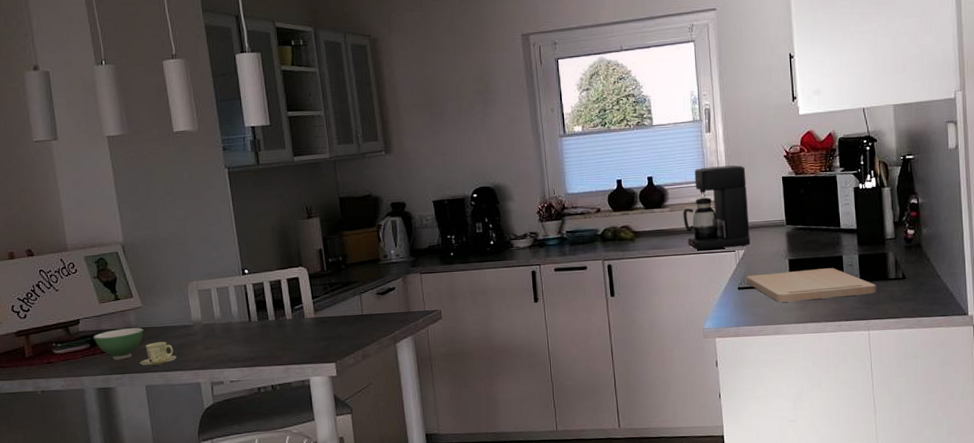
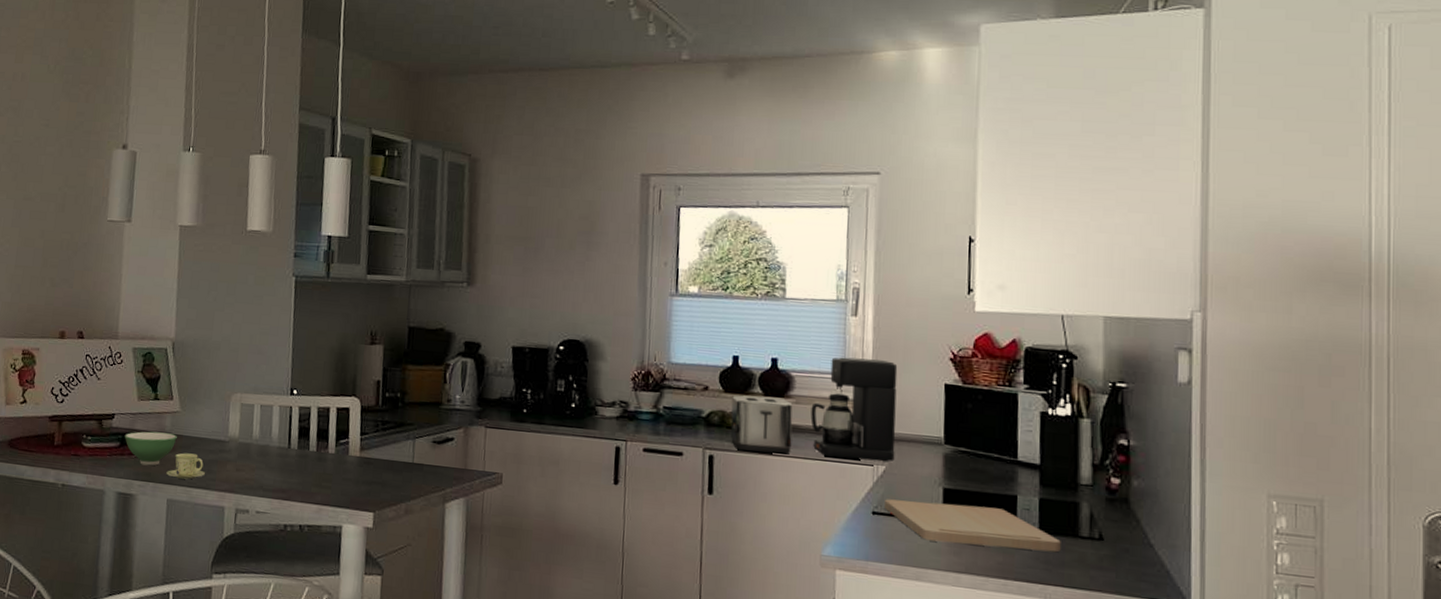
toaster: none [620,208,672,257] -> present [730,395,793,455]

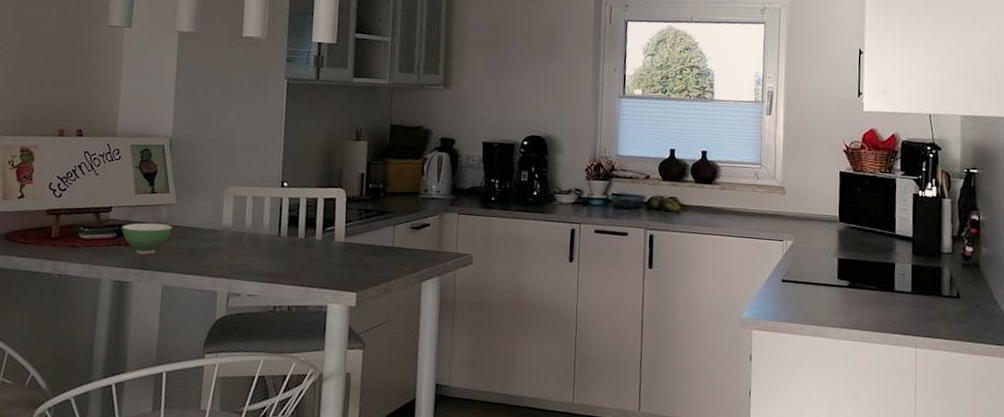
cup and saucer: present [166,453,206,480] -> none [161,242,200,267]
toaster: present [730,395,793,455] -> none [667,182,719,233]
coffee maker: present [810,357,898,462] -> none [733,149,803,238]
cutting board: present [885,499,1061,553] -> none [792,268,928,309]

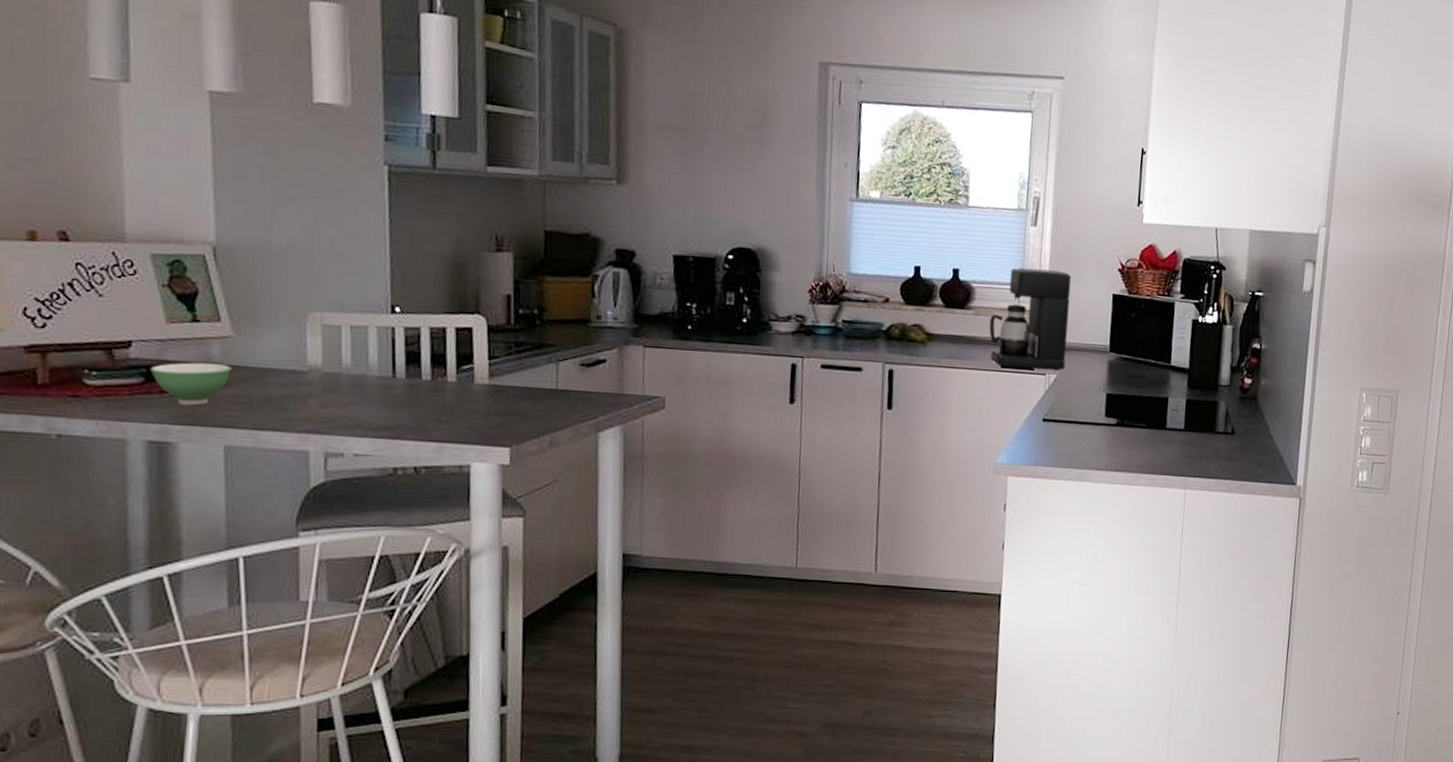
coffee maker: none [733,149,803,238] -> present [989,267,1072,371]

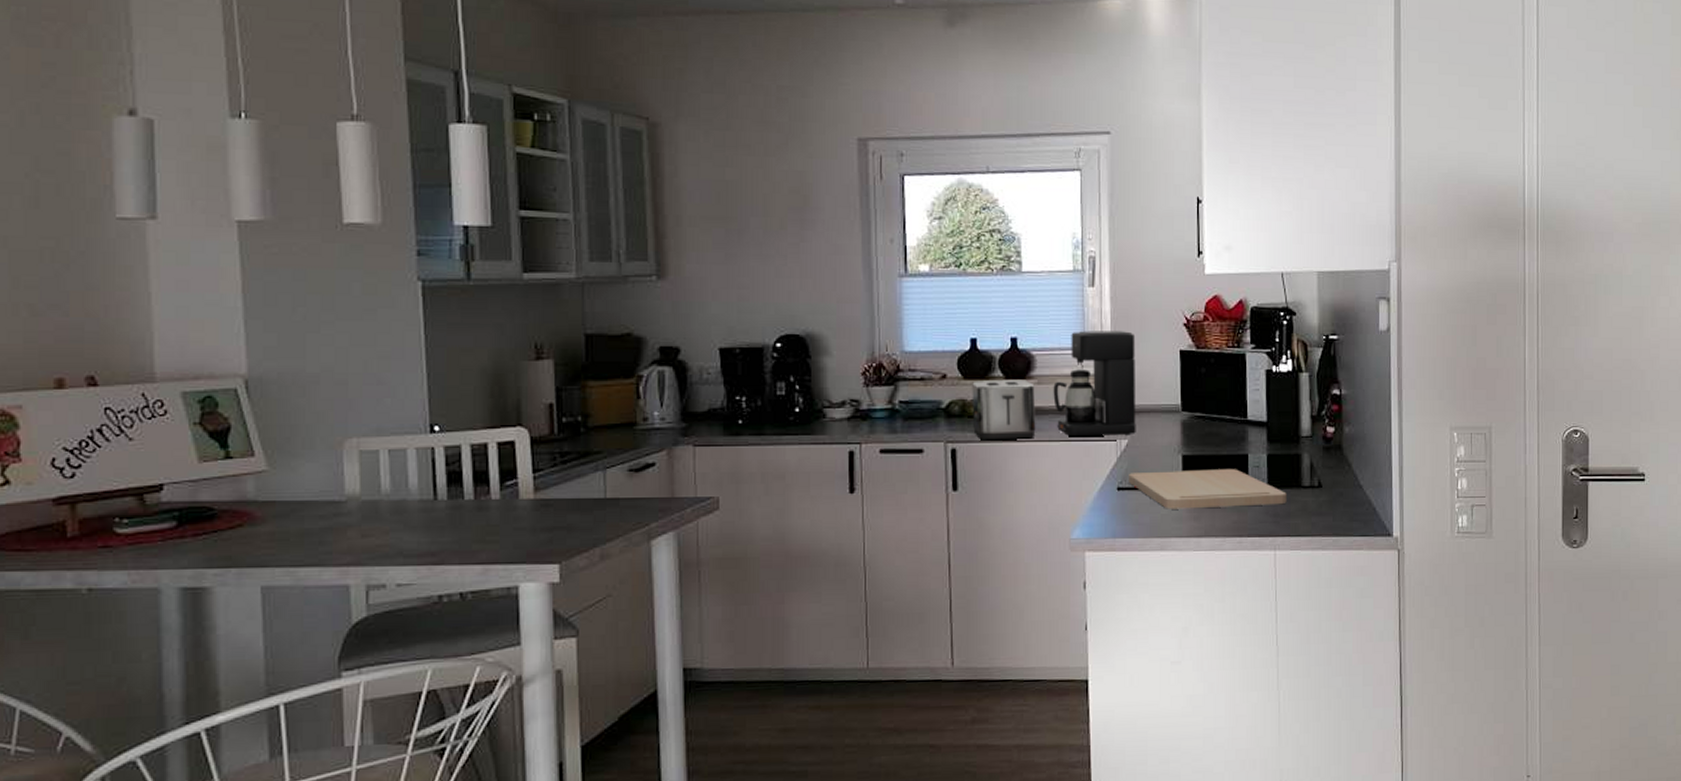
bowl: present [150,362,232,406] -> none [182,501,267,547]
toaster: none [910,307,973,367] -> present [972,379,1036,441]
cutting board: none [1054,406,1201,448] -> present [1129,469,1287,509]

